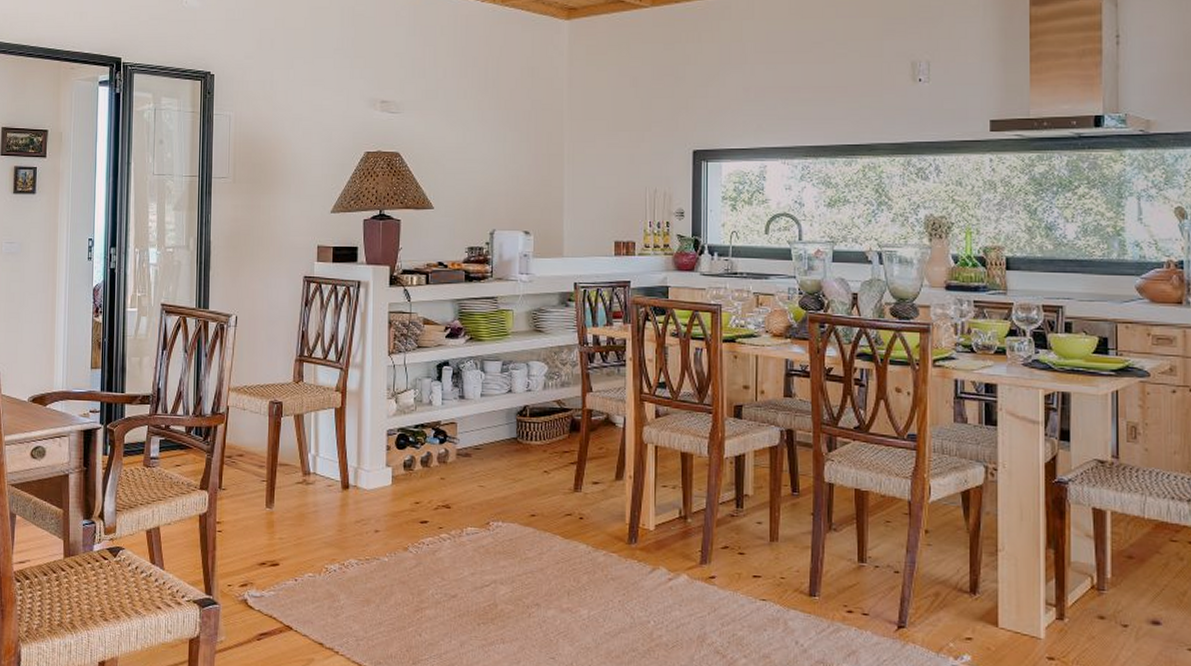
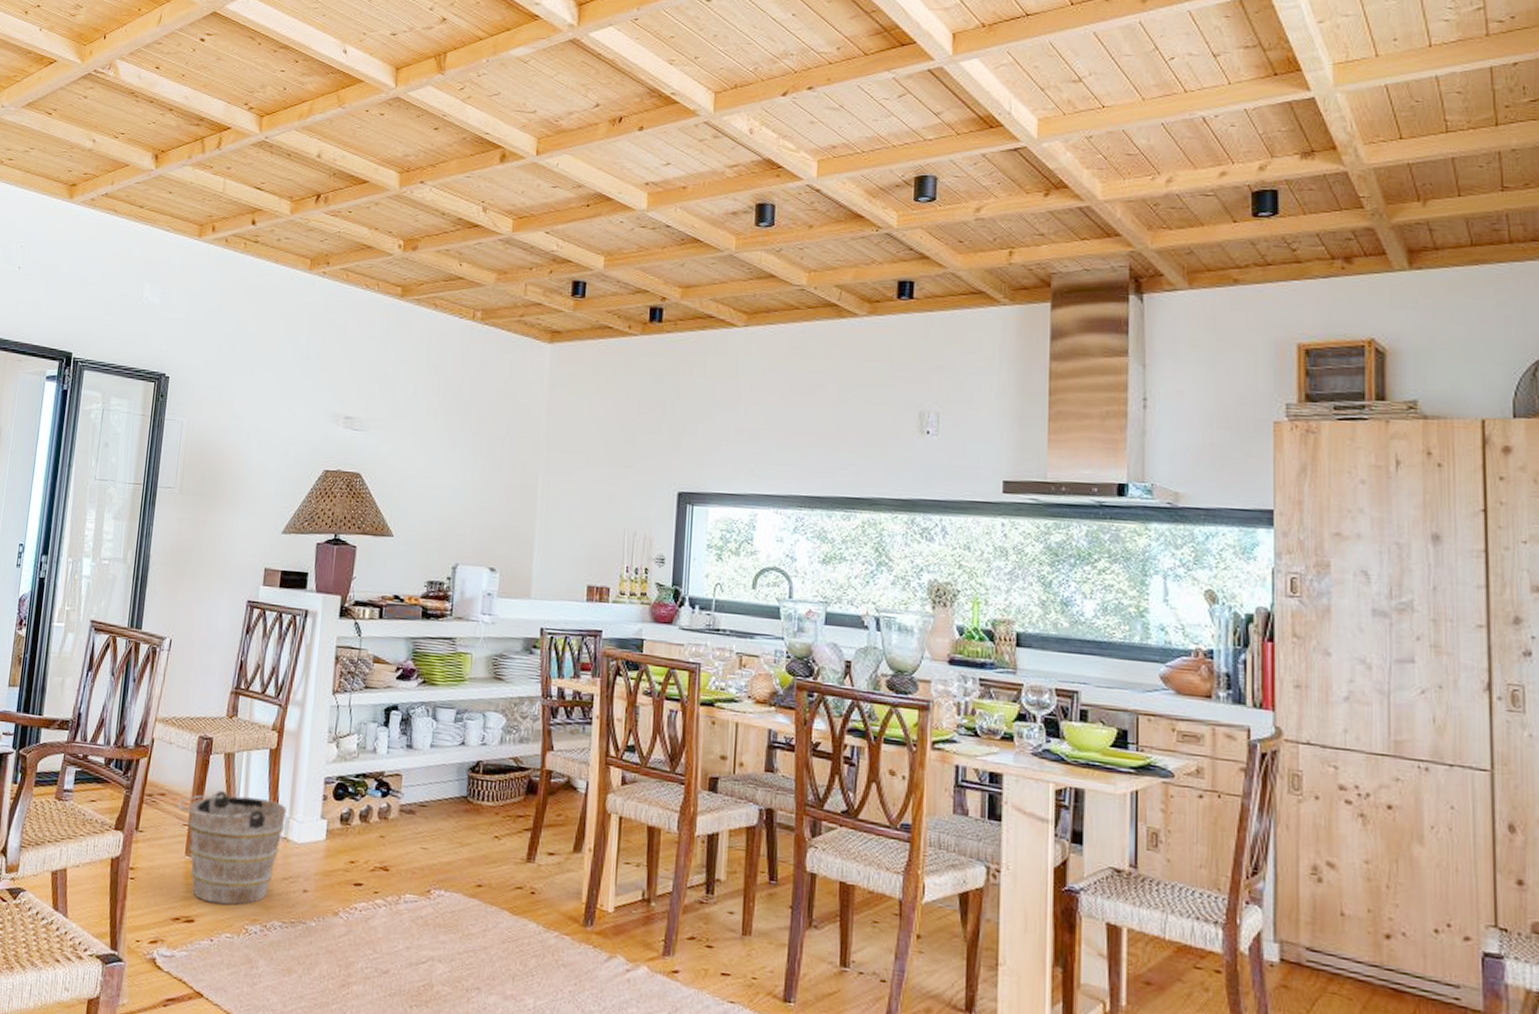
bucket: none [255,448,354,549] -> present [177,790,287,905]

